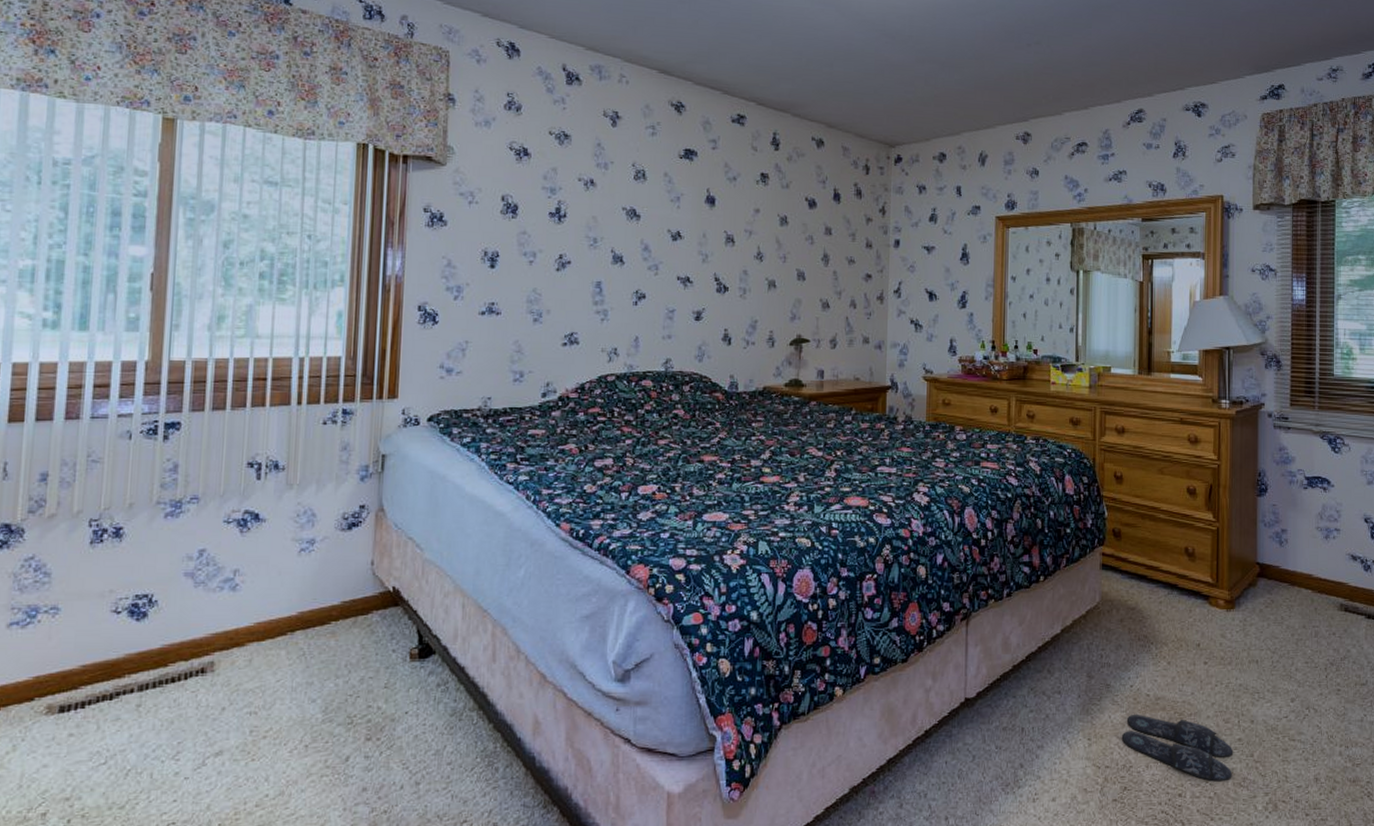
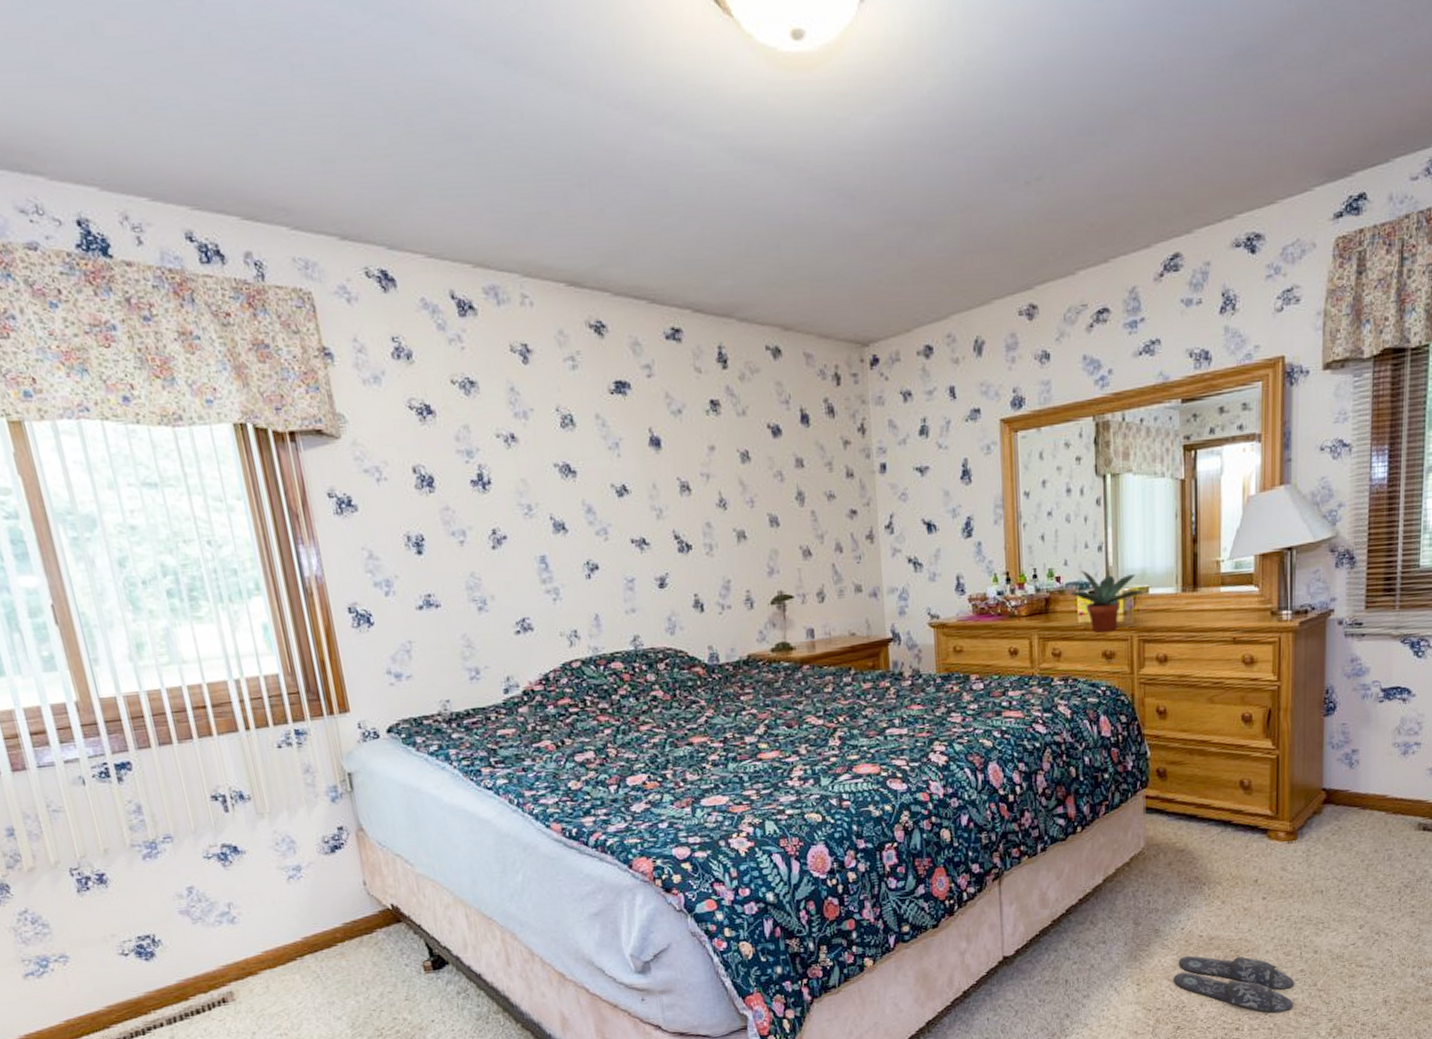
potted plant: none [1045,346,1106,402] -> present [1070,570,1144,634]

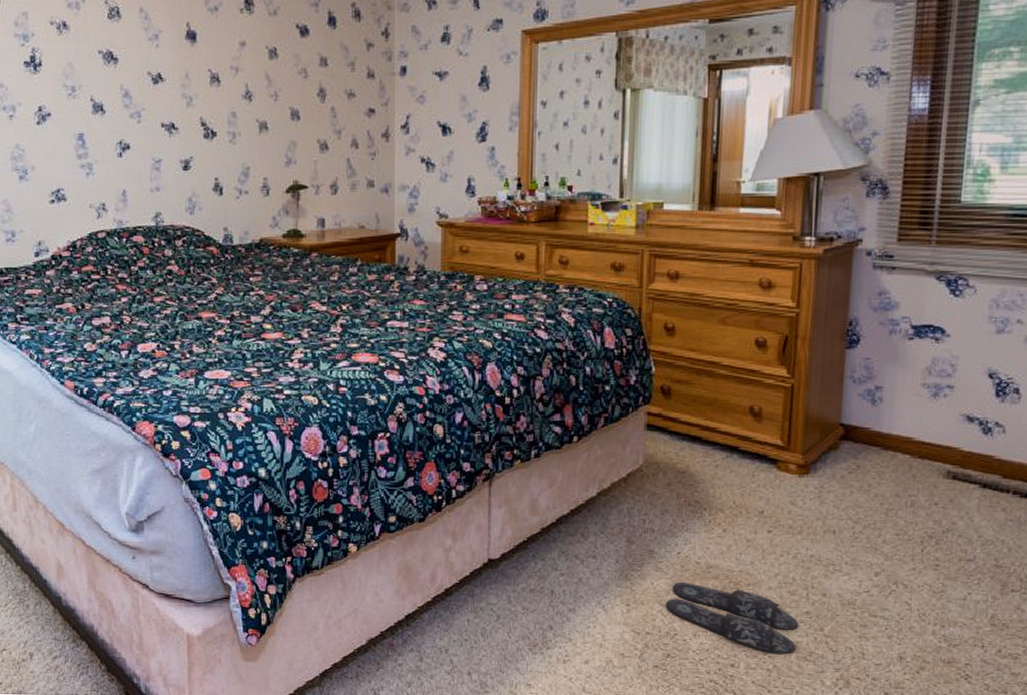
potted plant: present [1070,570,1144,634] -> none [581,181,658,245]

